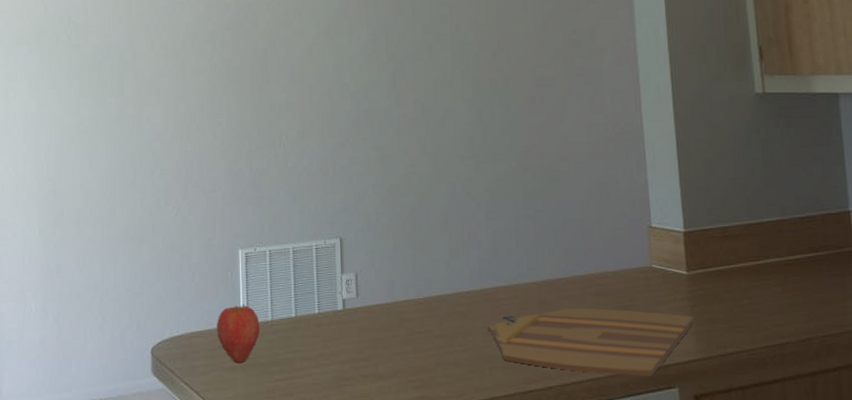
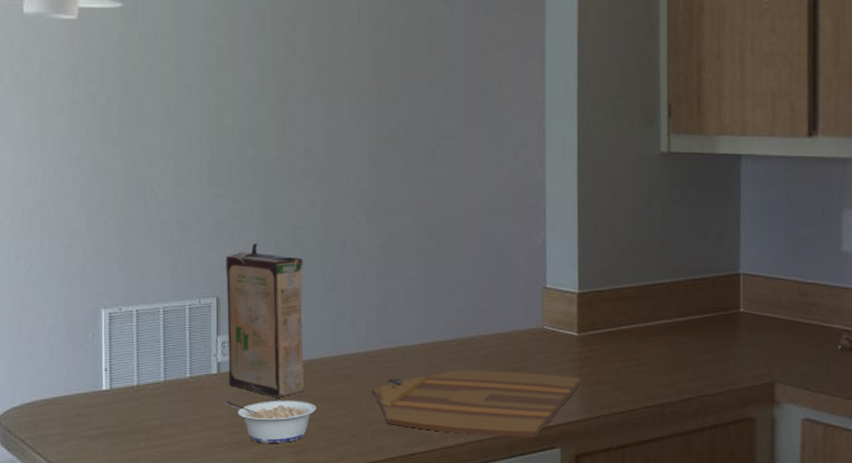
apple: present [217,305,261,363] -> none [75,369,125,431]
cereal box: none [347,188,425,334] -> present [226,243,306,398]
legume: none [351,336,436,378] -> present [225,400,316,443]

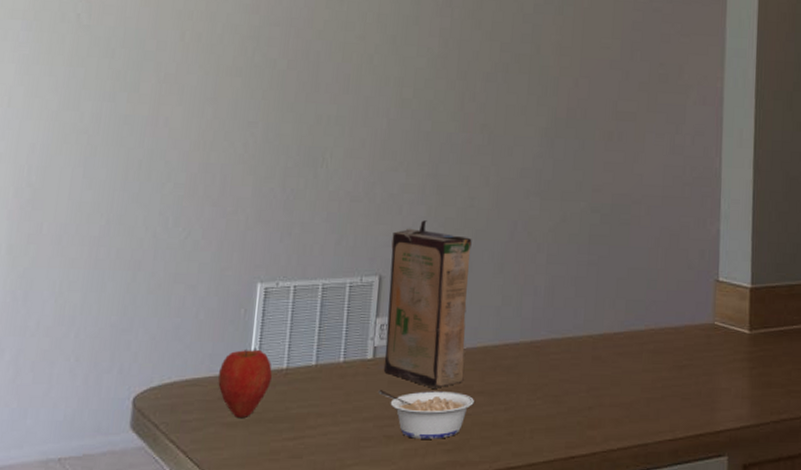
apple: none [75,369,125,431] -> present [218,349,273,417]
cutting board: present [373,370,582,437] -> none [535,365,752,443]

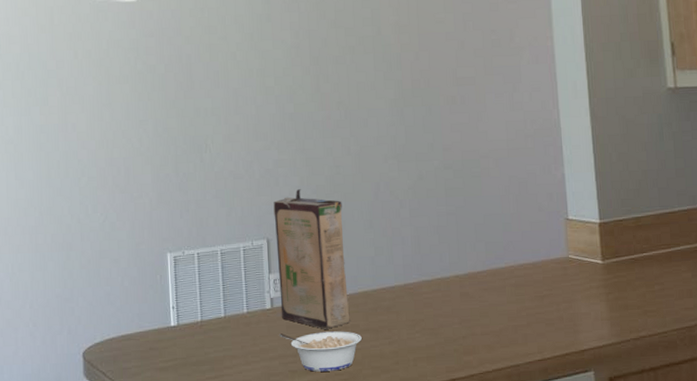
apple: present [218,349,273,417] -> none [147,307,191,363]

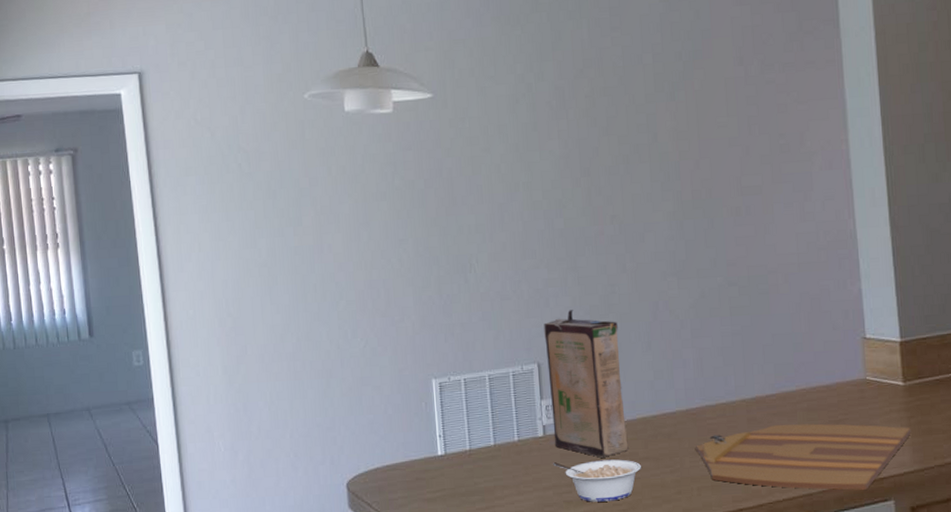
cutting board: none [413,298,610,361] -> present [696,423,911,490]

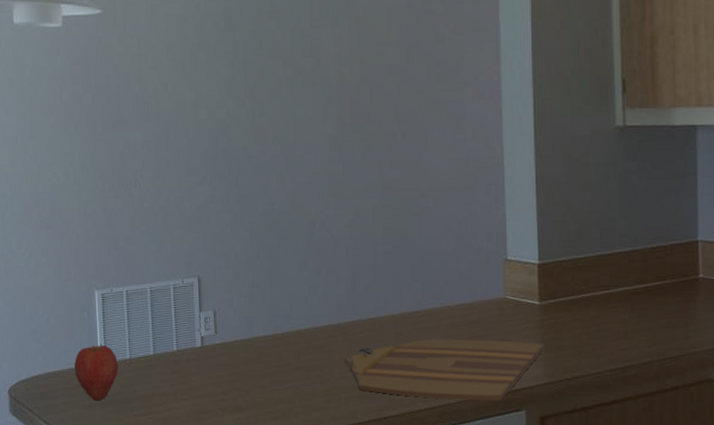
apple: none [413,436,459,494] -> present [74,345,119,400]
cereal box: present [544,310,630,458] -> none [205,226,283,368]
legume: present [553,459,641,502] -> none [210,369,293,410]

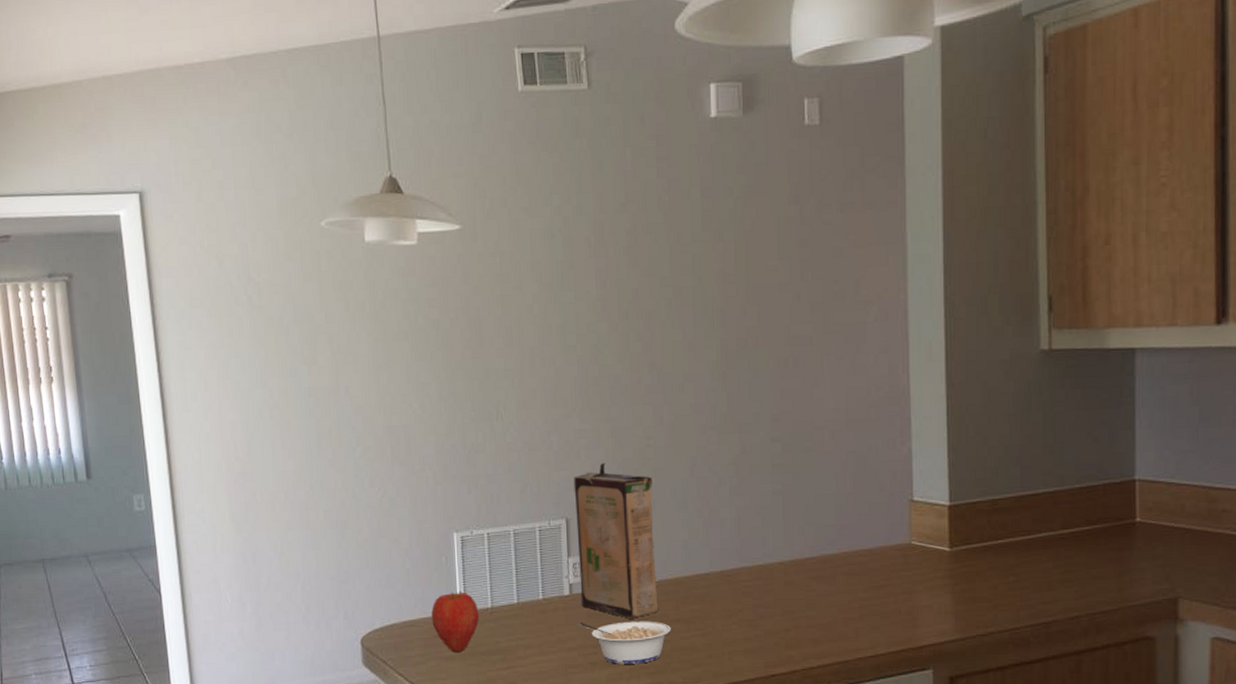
cereal box: none [205,226,283,368] -> present [574,463,660,619]
legume: none [210,369,293,410] -> present [579,621,671,664]
cutting board: present [345,339,544,401] -> none [729,588,955,658]

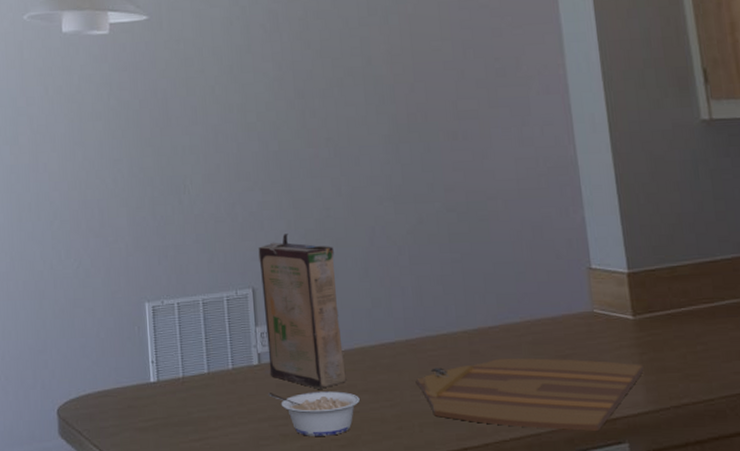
apple: present [431,592,480,652] -> none [125,361,172,423]
cutting board: none [729,588,955,658] -> present [416,358,644,431]

